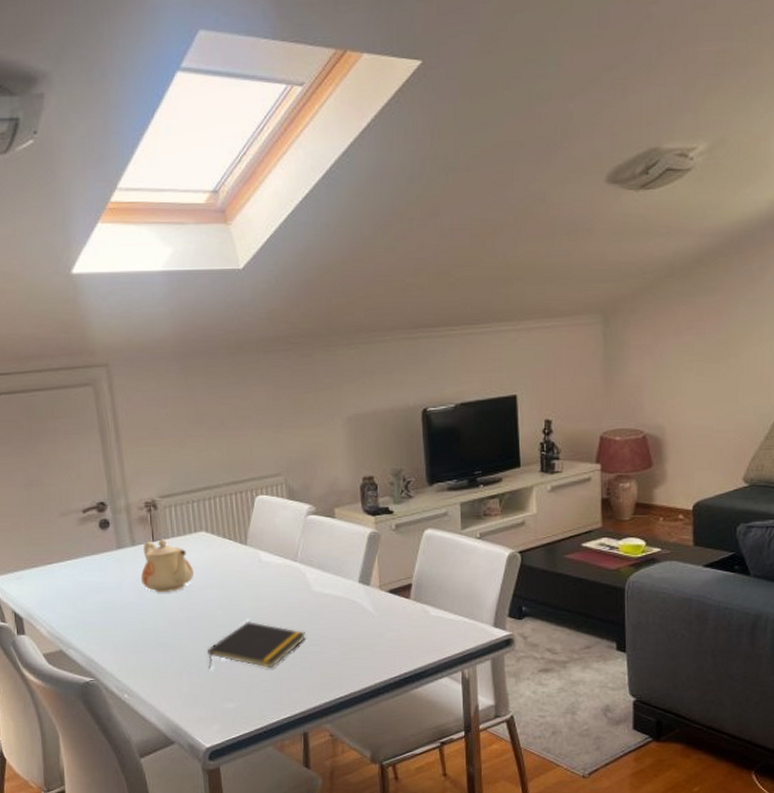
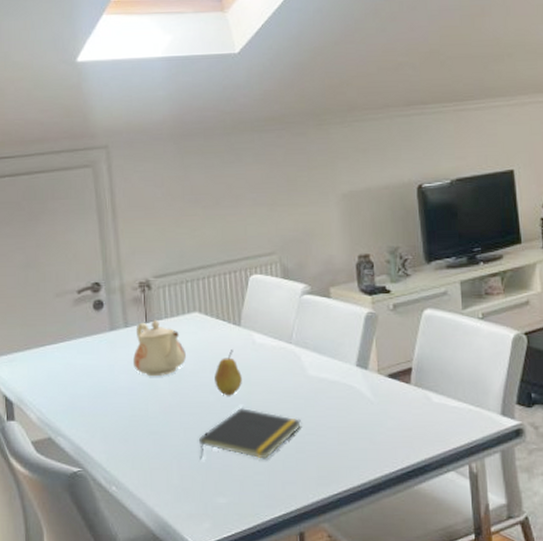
fruit: none [222,567,249,611] -> present [214,349,242,396]

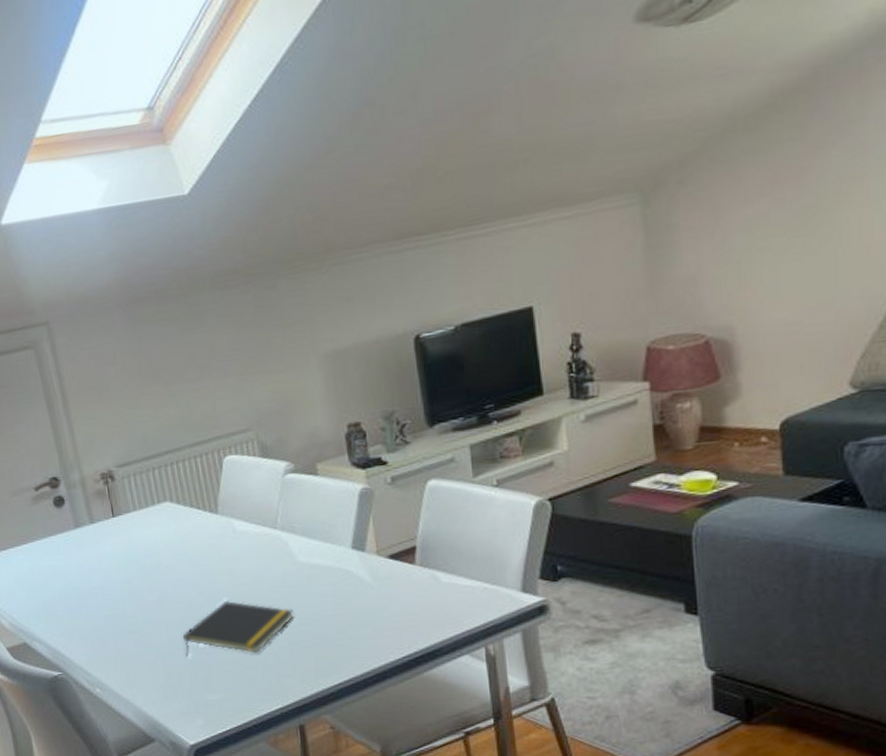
teapot: present [132,319,186,377] -> none [103,512,161,574]
fruit: present [214,349,242,396] -> none [193,539,225,590]

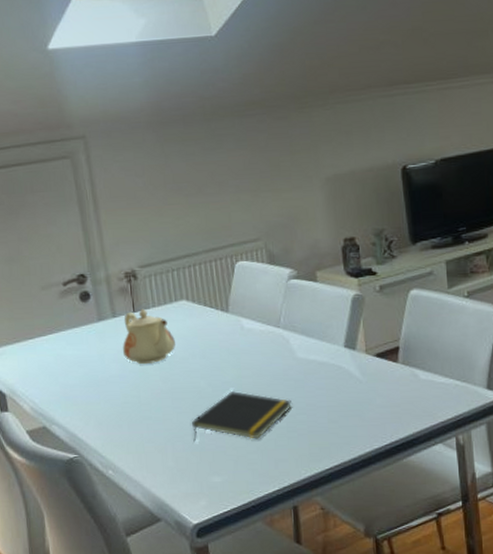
teapot: none [103,512,161,574] -> present [122,308,175,365]

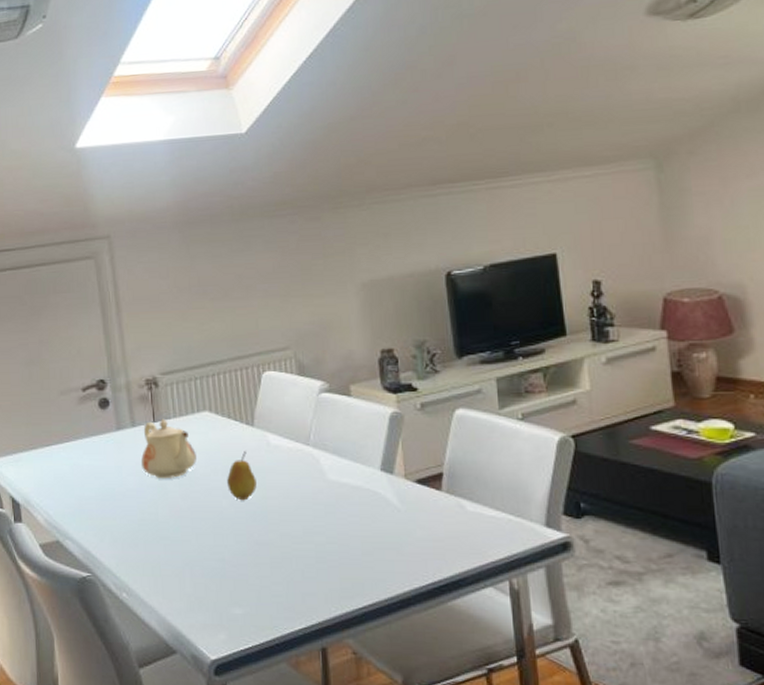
notepad: present [192,391,292,442] -> none [212,514,321,569]
fruit: none [204,335,232,381] -> present [227,451,257,501]

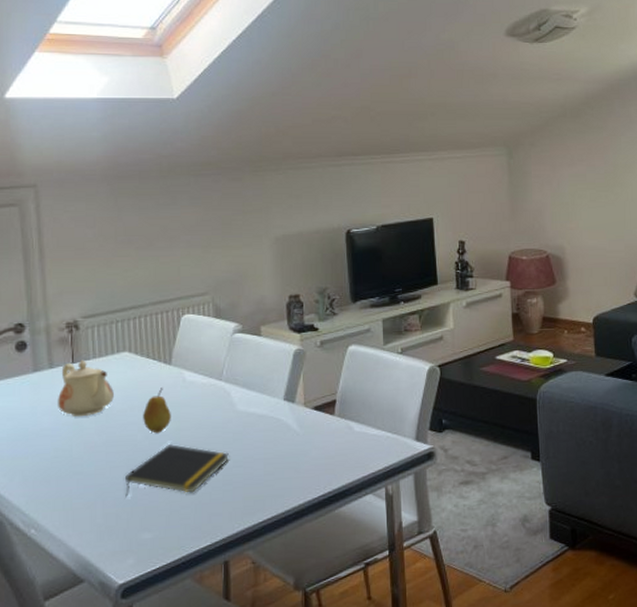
notepad: none [212,514,321,569] -> present [125,444,229,497]

